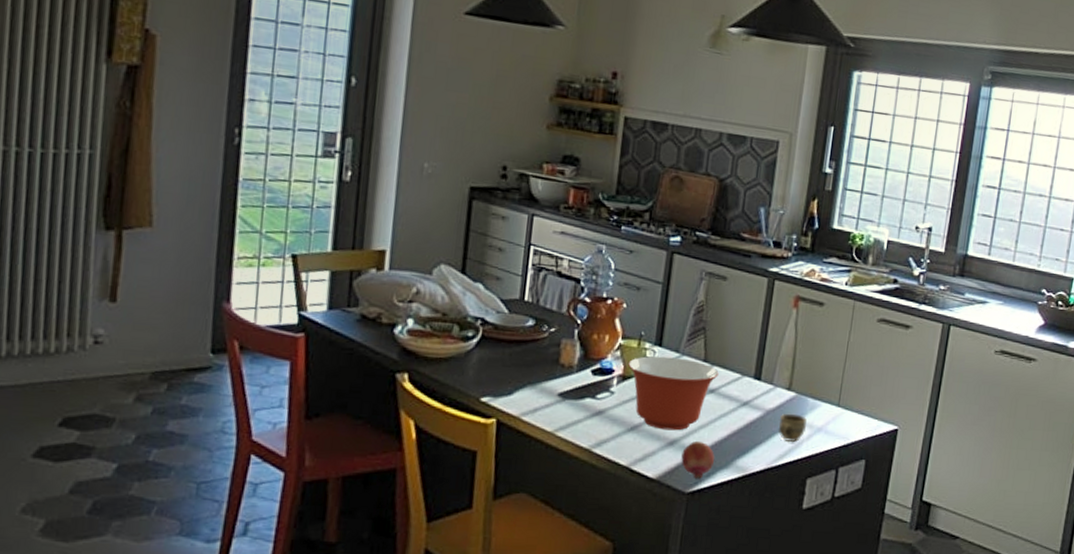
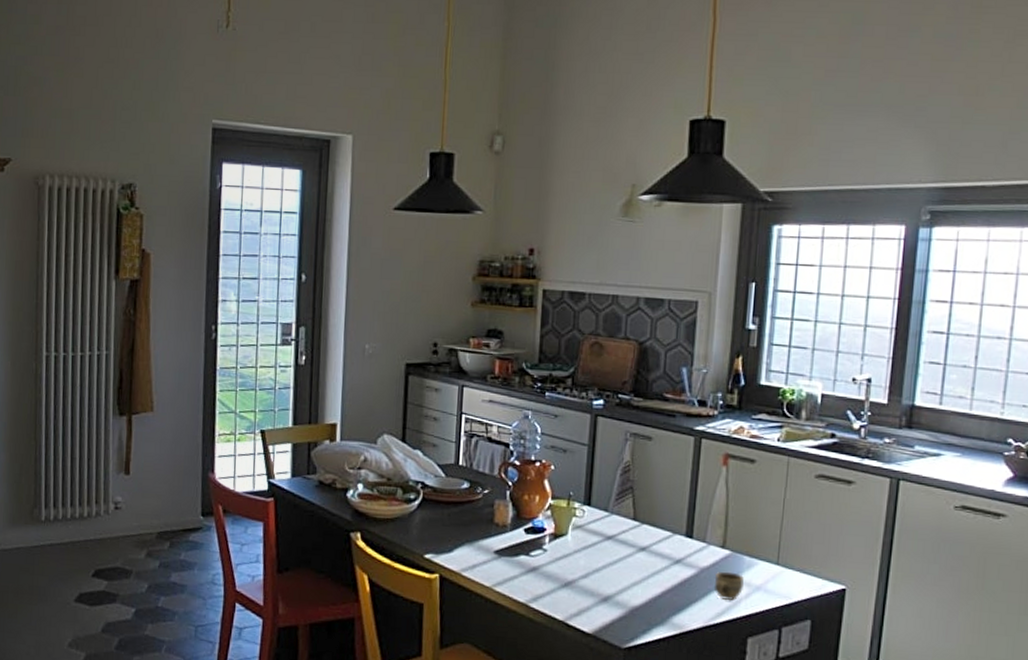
mixing bowl: present [628,355,719,431] -> none [559,515,649,588]
fruit: present [681,441,715,479] -> none [616,598,650,635]

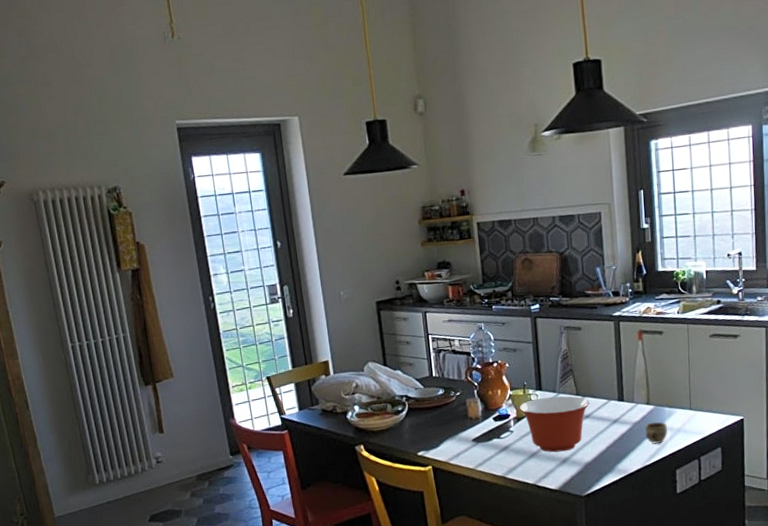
mixing bowl: none [559,515,649,588] -> present [519,396,590,453]

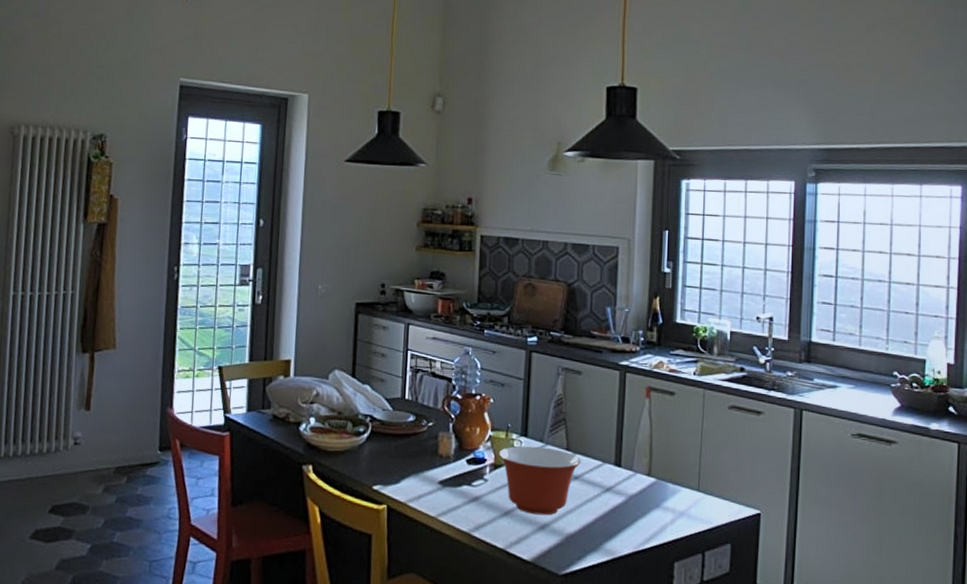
cup: present [644,422,667,445] -> none [642,498,669,527]

